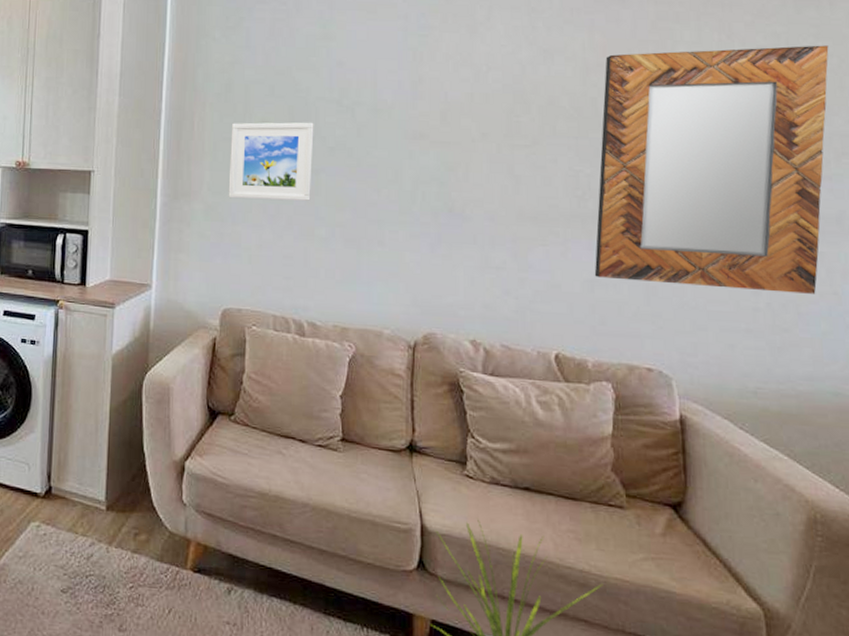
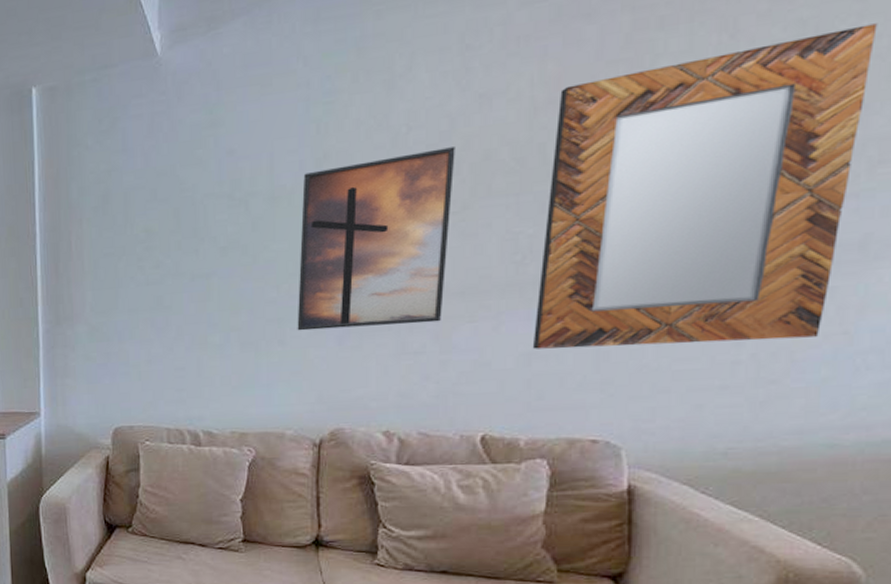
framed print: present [228,122,314,201] -> none [112,222,203,317]
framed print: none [395,89,526,242] -> present [297,147,455,331]

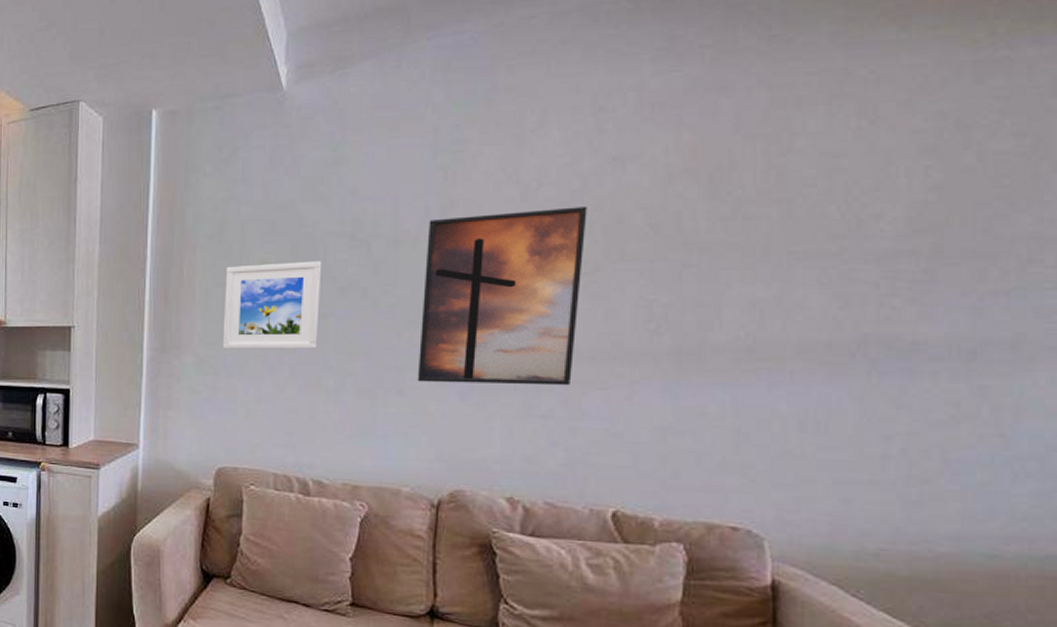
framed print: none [112,222,203,317] -> present [222,260,322,350]
home mirror: present [532,23,878,349] -> none [667,122,1020,437]

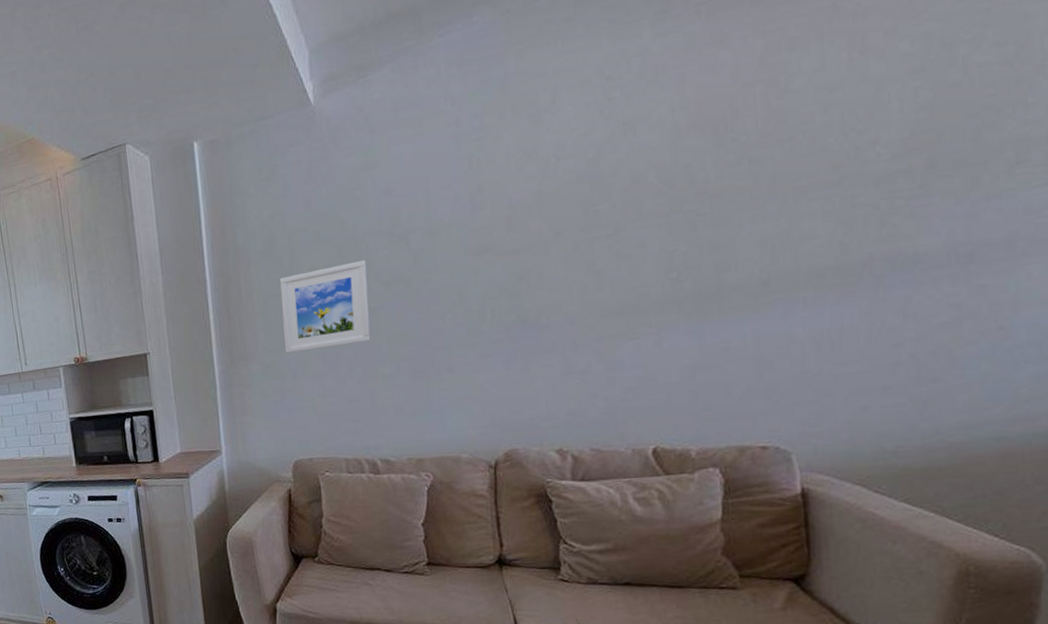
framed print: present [417,207,587,386] -> none [459,173,605,358]

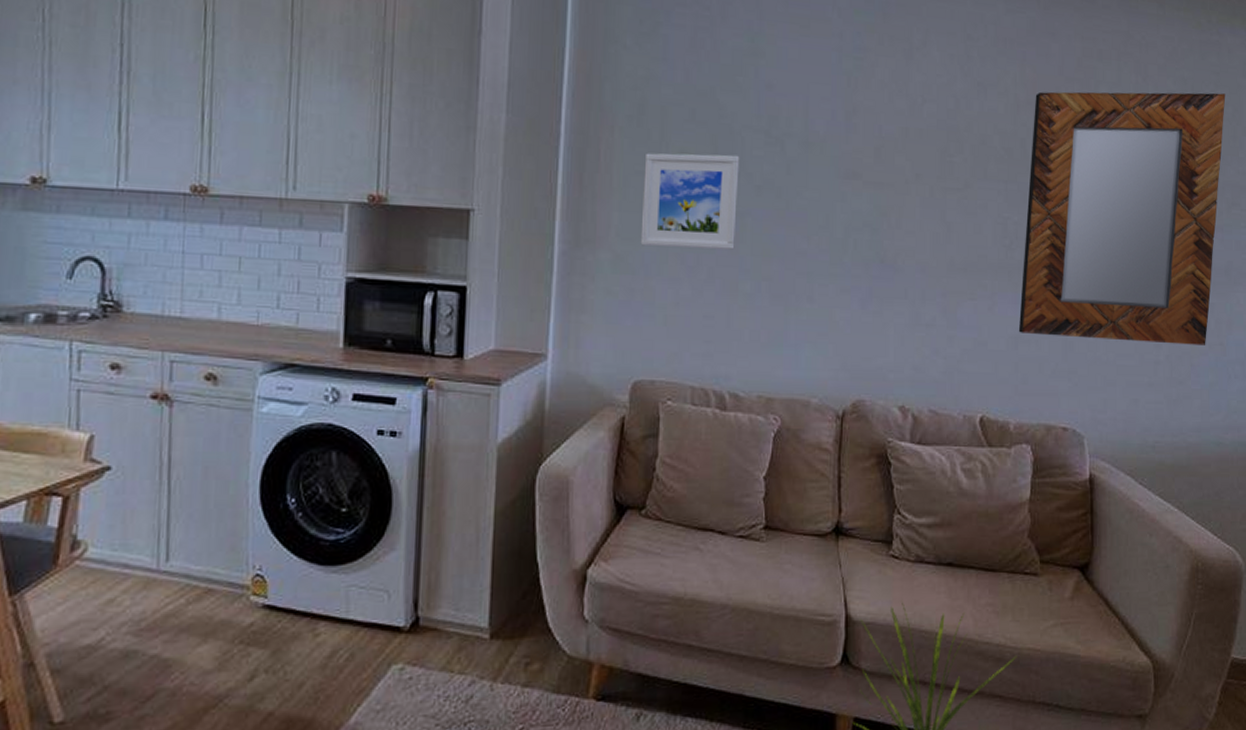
home mirror: none [695,32,1002,362] -> present [1018,91,1226,345]

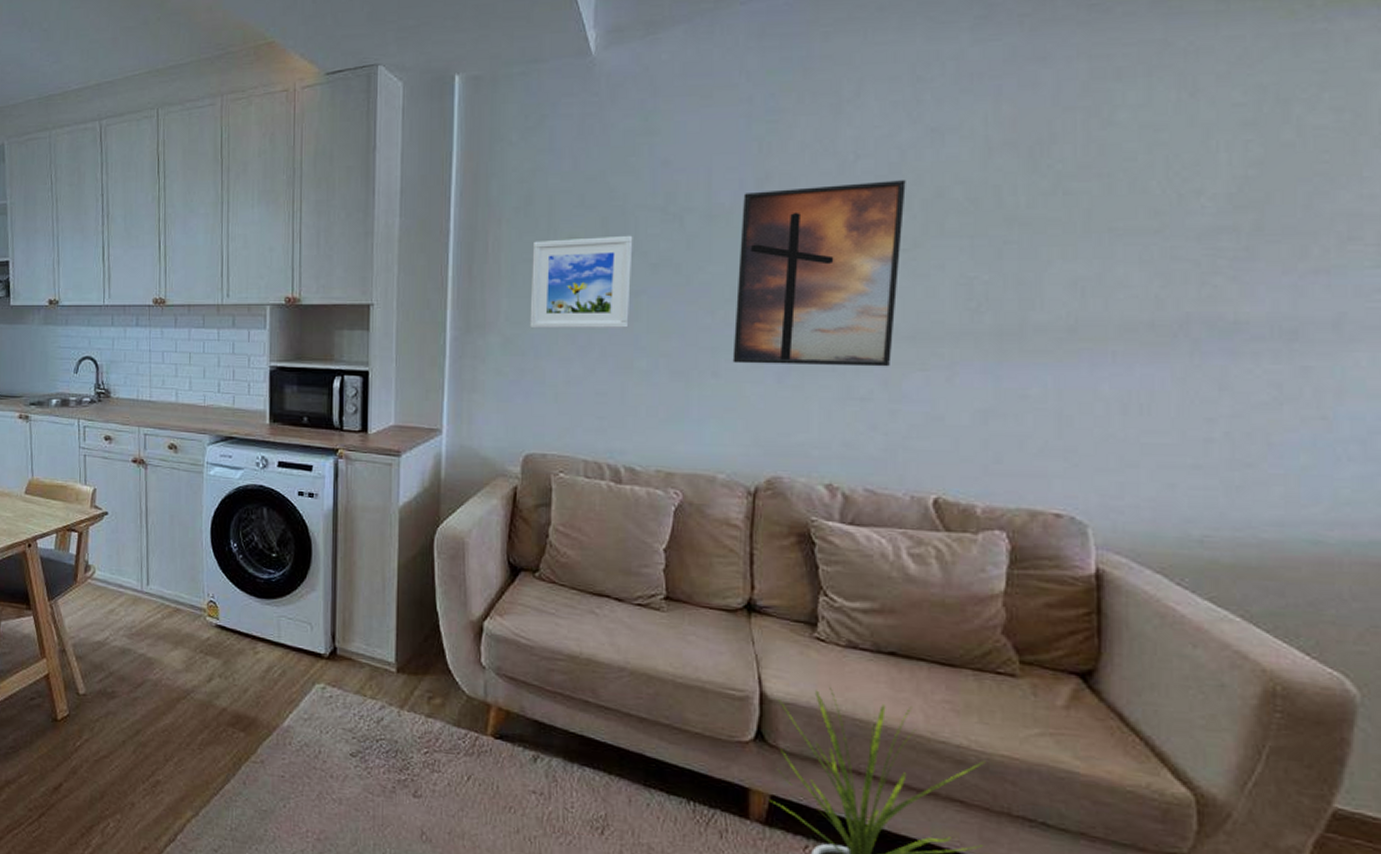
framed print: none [825,123,960,296] -> present [732,180,906,367]
home mirror: present [1018,91,1226,345] -> none [989,96,1339,419]

